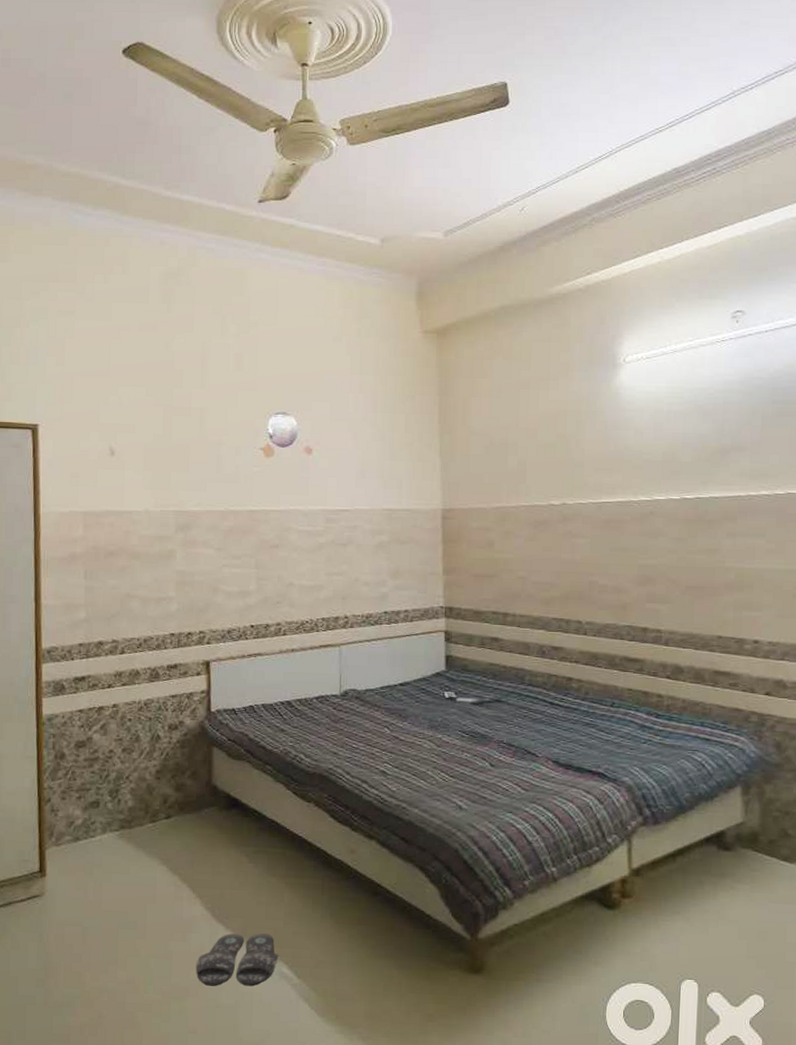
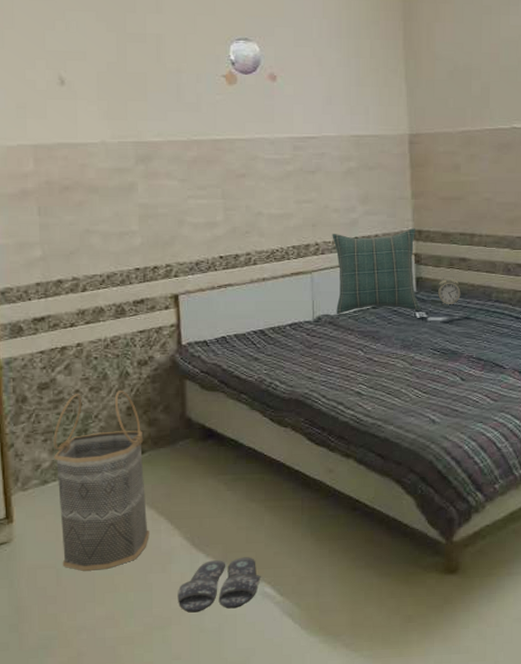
basket: none [86,752,172,932] -> present [53,390,149,571]
pillow: none [361,605,450,690] -> present [332,228,421,315]
alarm clock: none [467,655,492,686] -> present [437,275,461,305]

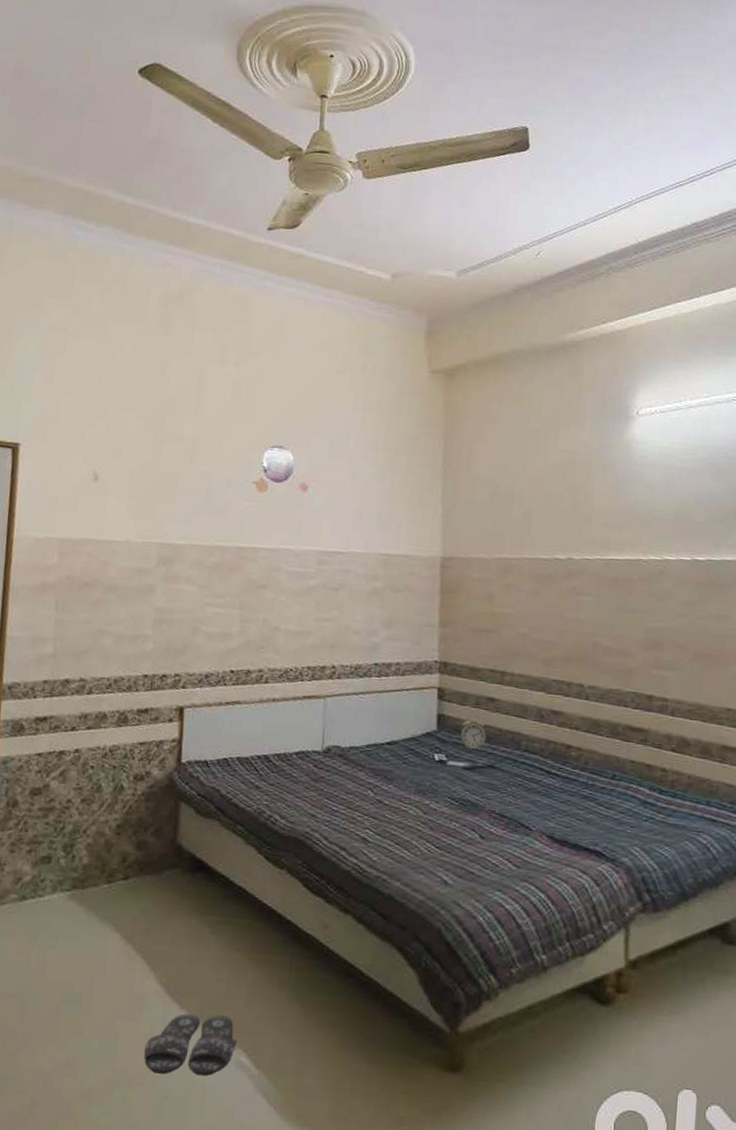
basket: present [53,390,149,571] -> none [28,804,130,1007]
pillow: present [332,228,421,315] -> none [347,657,441,752]

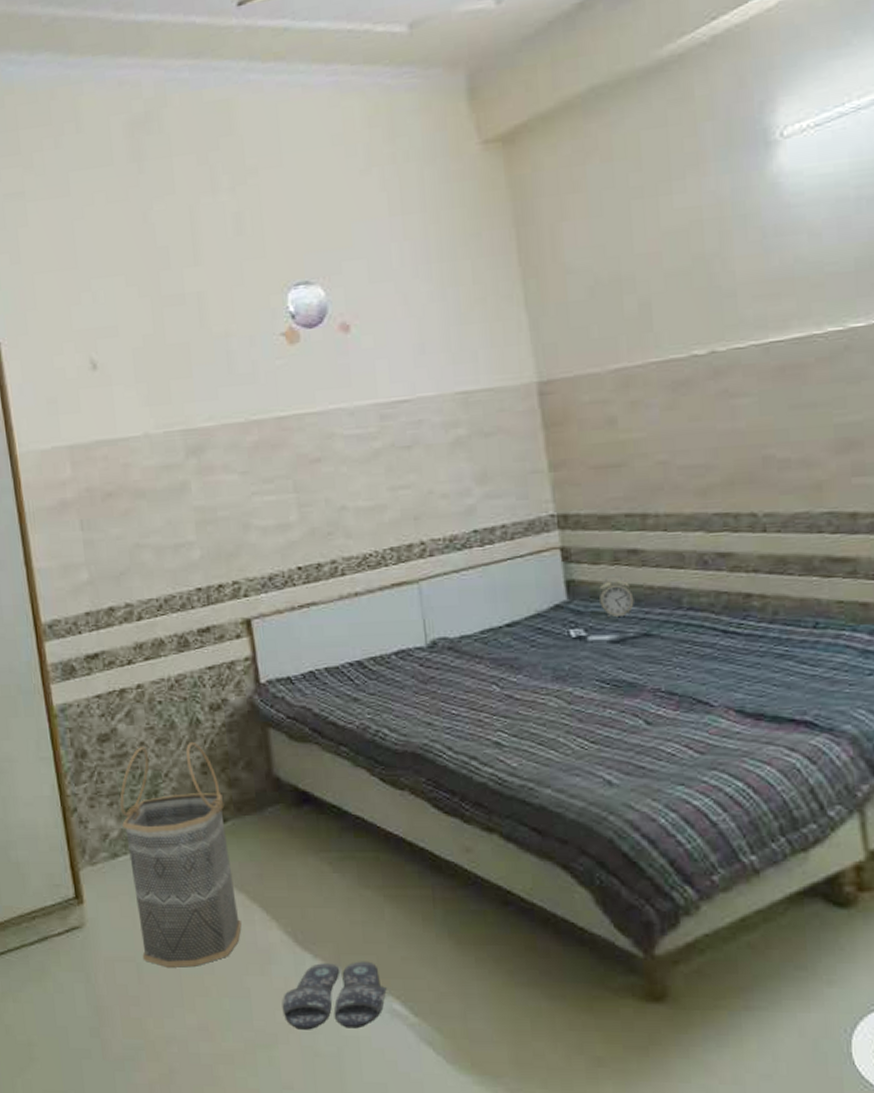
basket: none [28,804,130,1007] -> present [120,741,242,968]

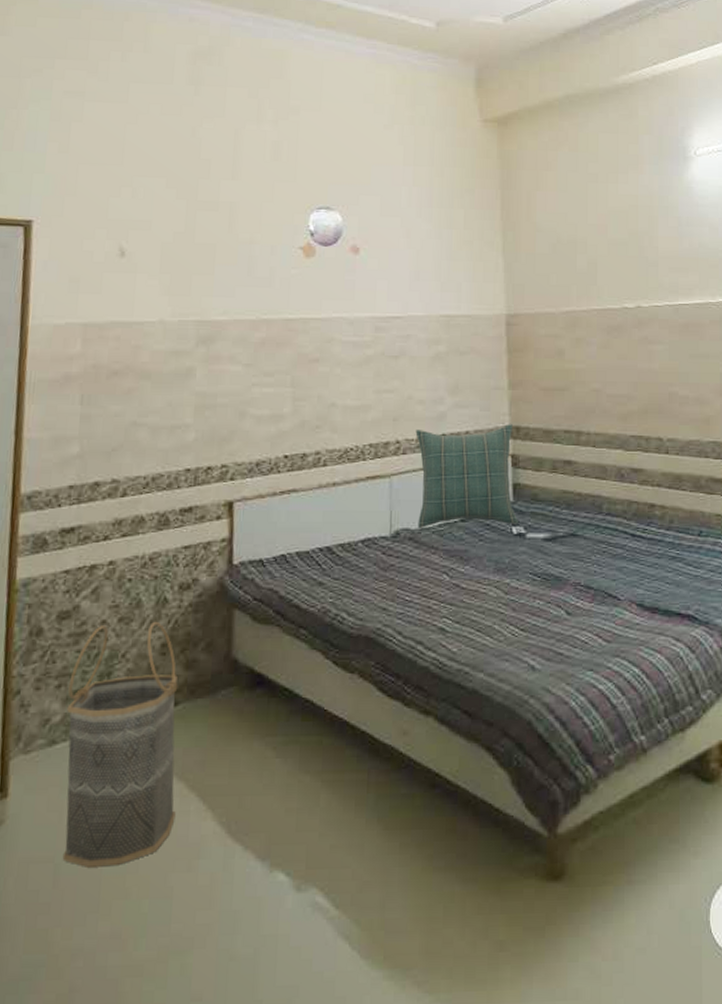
slippers: present [282,961,387,1030] -> none [203,851,312,931]
pillow: none [441,512,577,638] -> present [415,424,518,529]
alarm clock: present [598,574,634,618] -> none [537,481,566,519]

